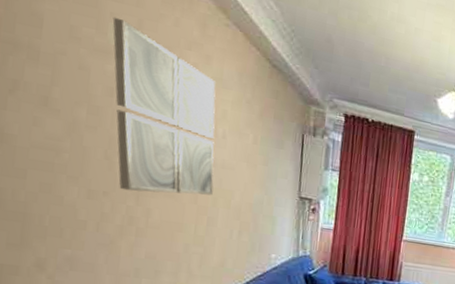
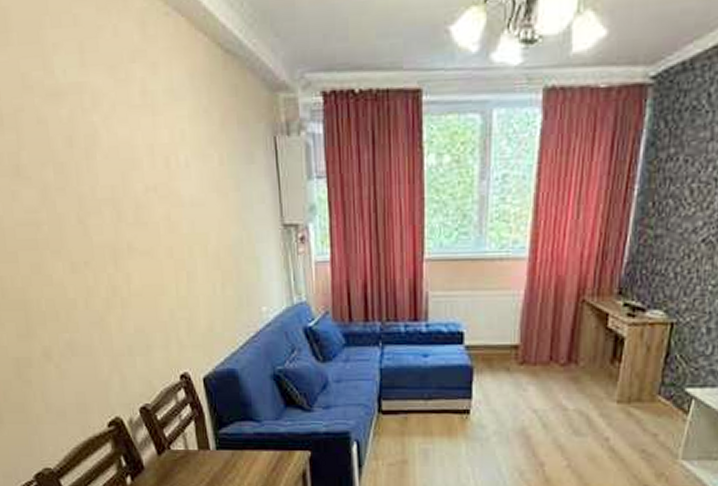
wall art: present [112,17,216,196] -> none [55,47,187,256]

